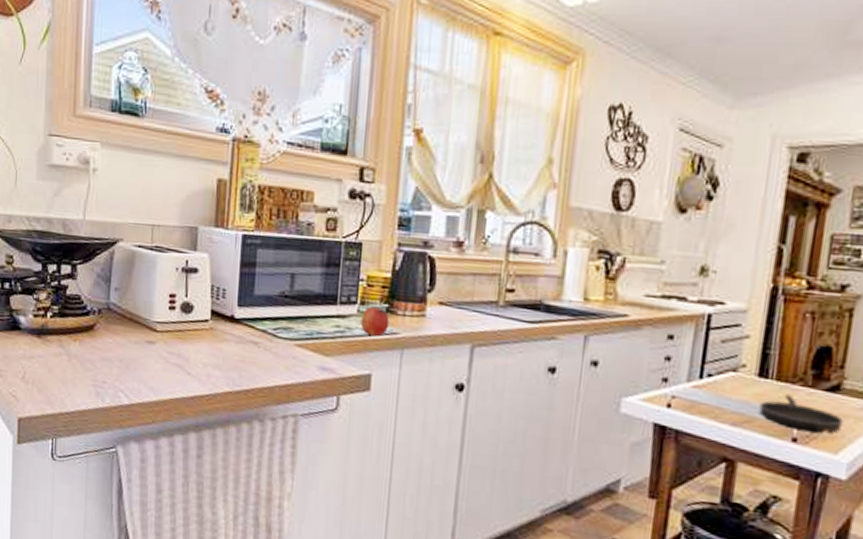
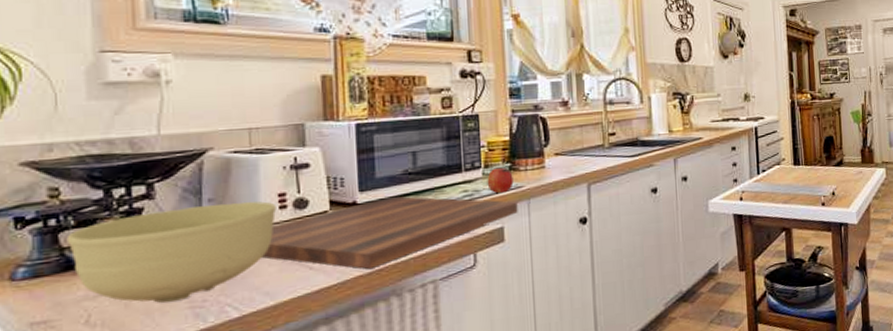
bowl: none [15,291,167,377] -> present [66,201,277,303]
cutting board: none [151,317,390,388] -> present [262,196,518,270]
frying pan: present [759,394,844,433] -> none [798,173,849,196]

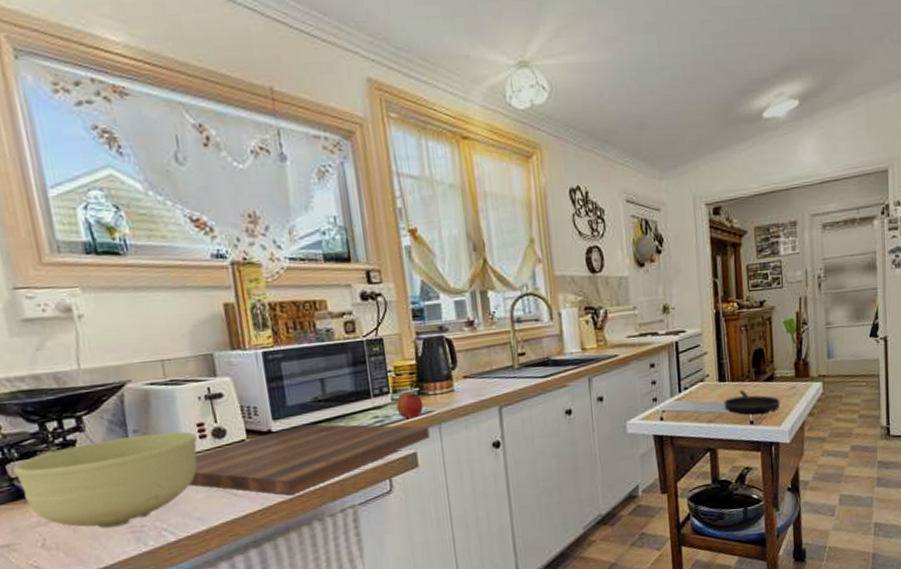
frying pan: none [798,173,849,196] -> present [724,390,780,414]

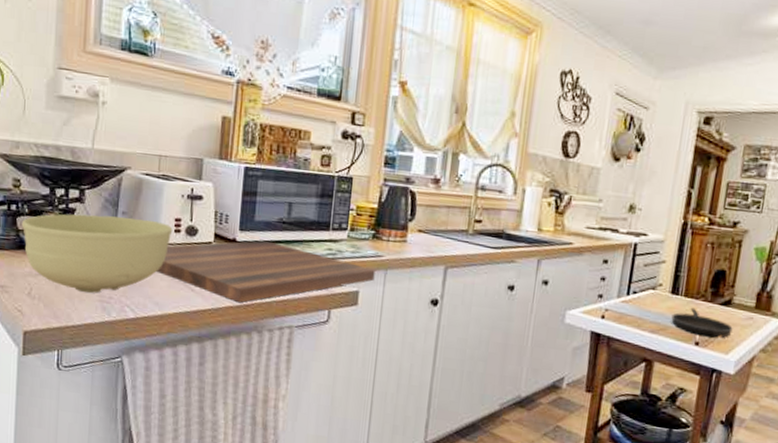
fruit: present [396,392,424,419] -> none [350,232,375,259]

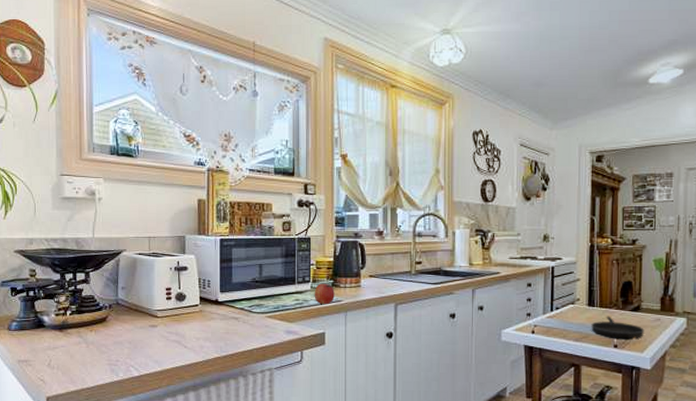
bowl: present [21,214,173,293] -> none [39,291,165,358]
cutting board: present [157,240,375,303] -> none [154,298,337,354]
fruit: none [350,232,375,259] -> present [314,283,335,305]

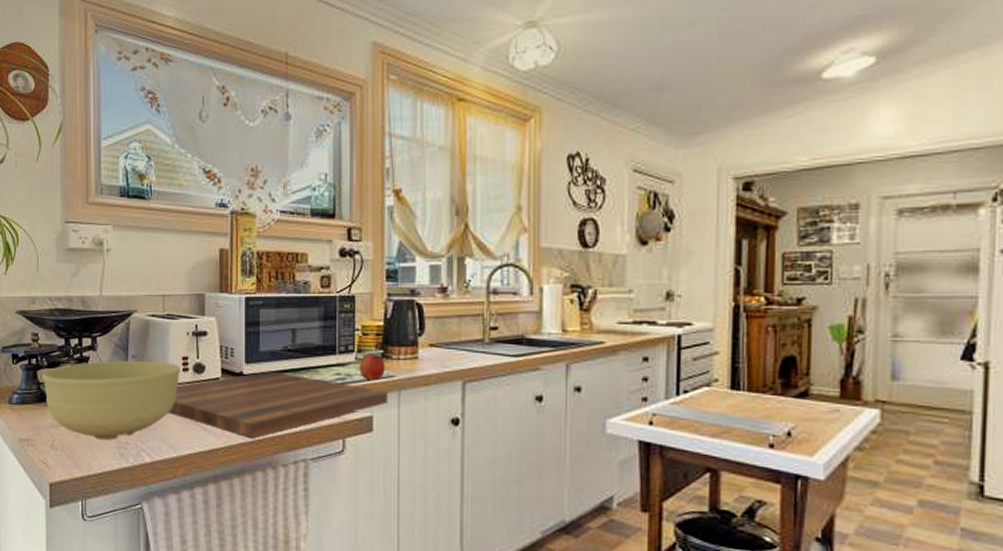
bowl: none [39,291,165,358] -> present [42,360,181,440]
cutting board: none [154,298,337,354] -> present [169,371,388,439]
frying pan: present [591,316,644,339] -> none [735,403,815,436]

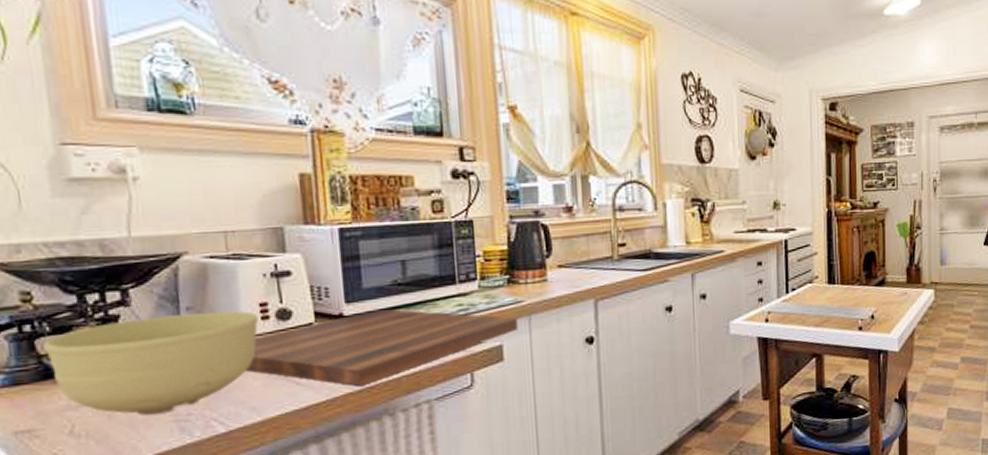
fruit: present [359,353,385,381] -> none [483,279,513,309]

